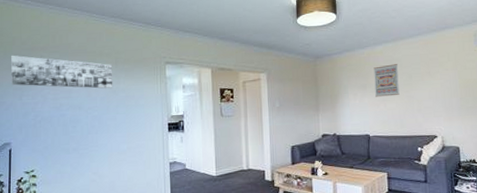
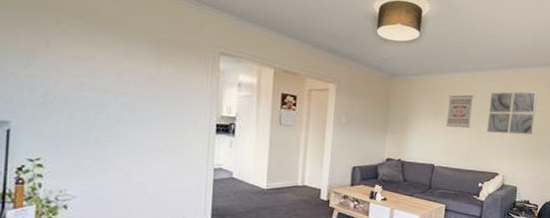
wall art: present [11,55,113,89] -> none [13,10,153,75]
wall art: none [415,51,466,97] -> present [487,91,537,135]

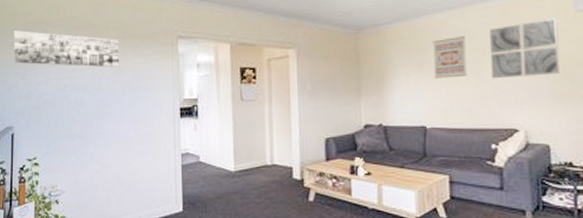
wall art: none [13,10,153,75] -> present [14,30,120,68]

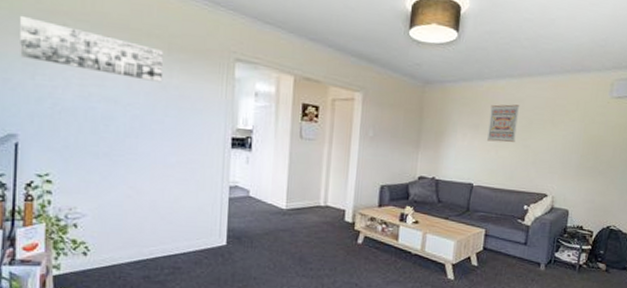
wall art: present [489,18,560,79] -> none [534,100,595,151]

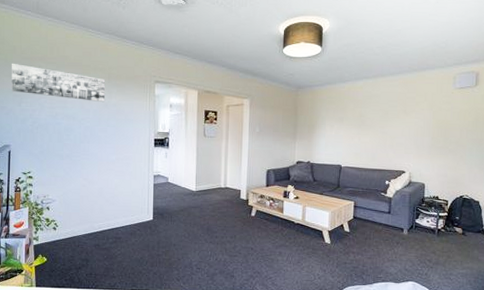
wall art: present [487,104,519,143] -> none [351,100,376,131]

